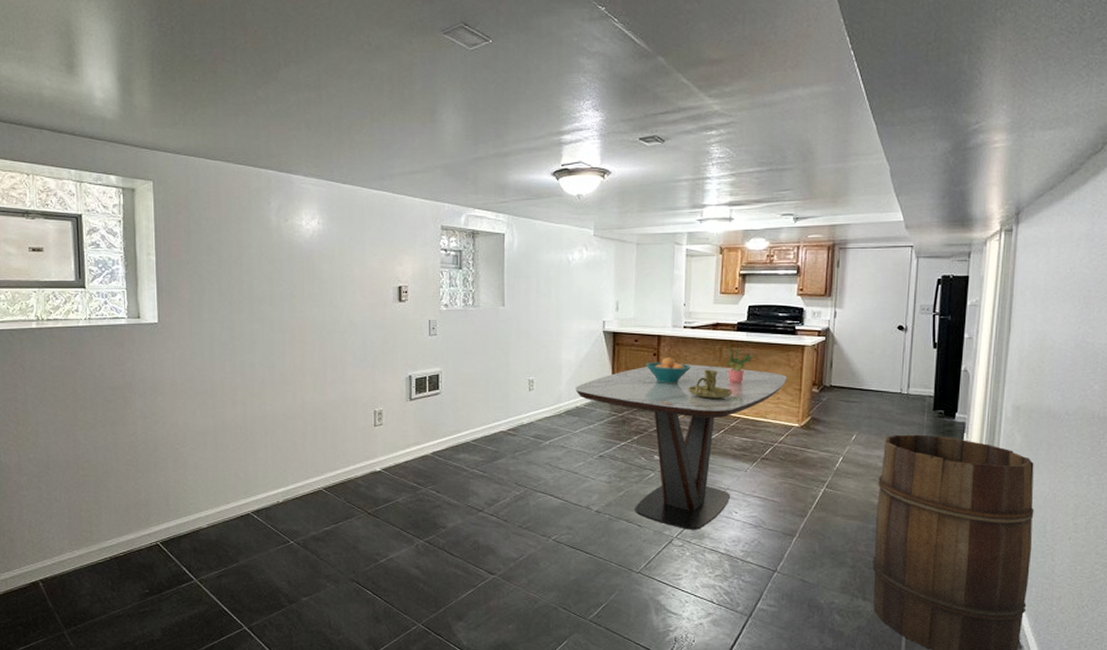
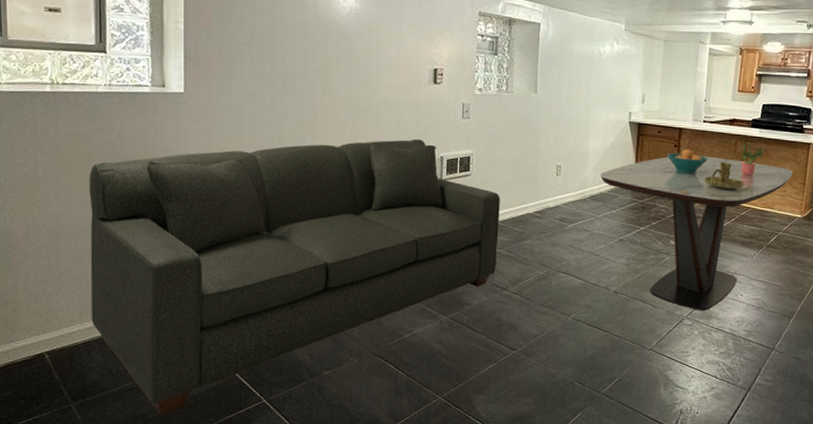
sofa: none [74,358,472,643] -> present [89,139,500,416]

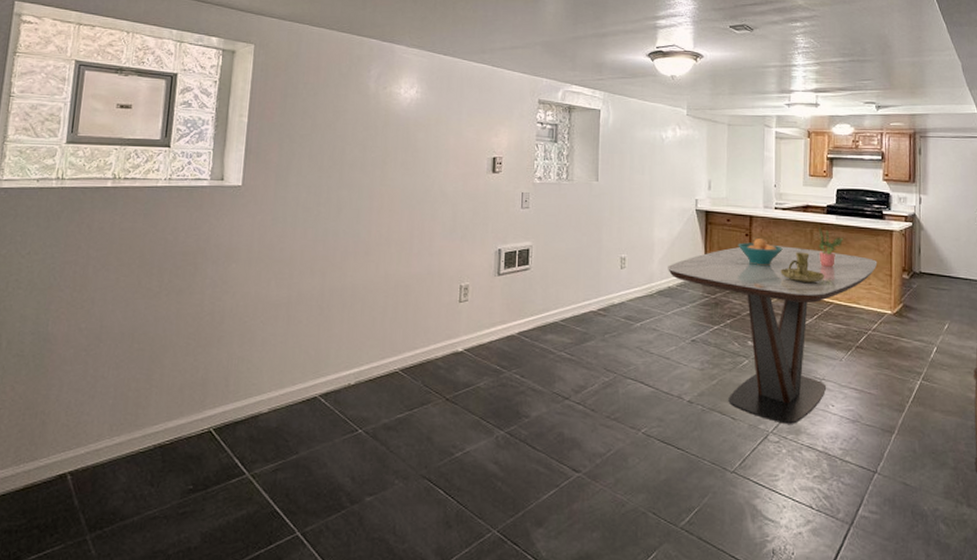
sofa: present [89,139,500,416] -> none [121,230,561,551]

